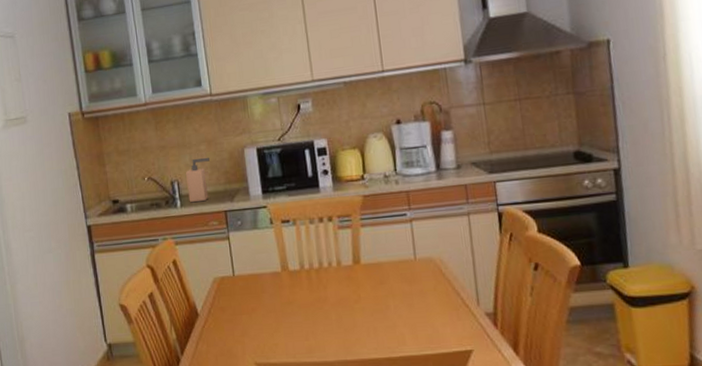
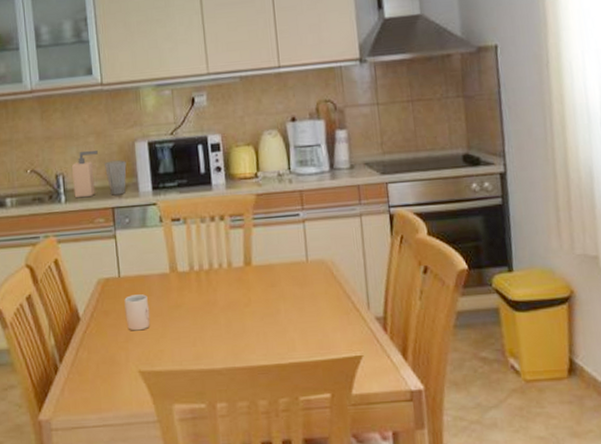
cup: none [215,166,237,200] -> present [104,160,127,196]
mug: none [239,292,265,326] -> present [124,294,151,331]

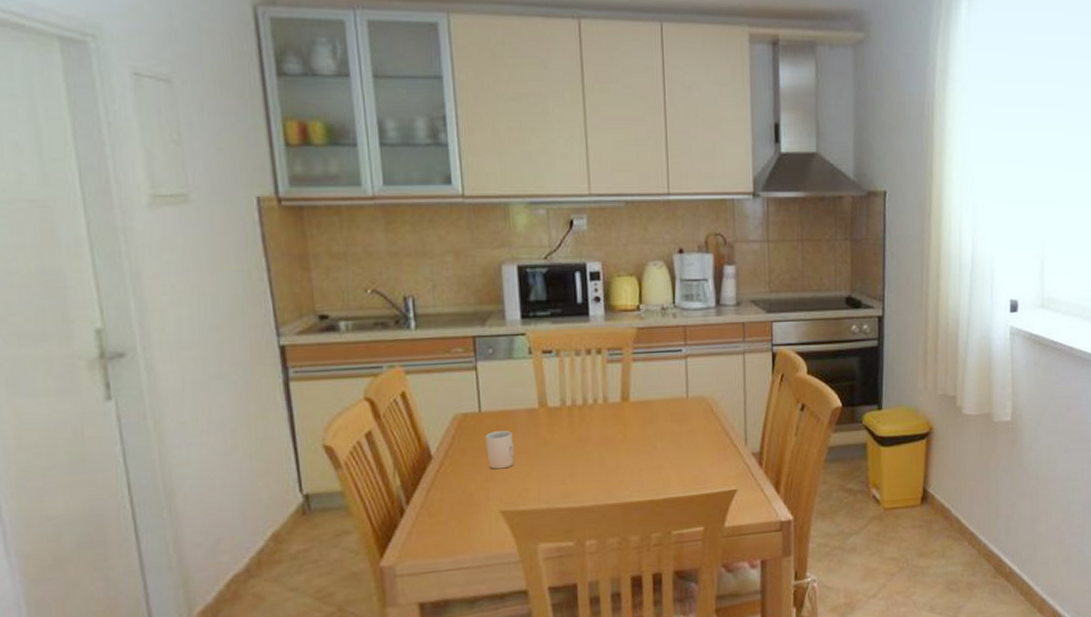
soap dispenser: present [71,151,98,197] -> none [423,272,457,323]
cup: present [104,160,127,196] -> none [464,284,491,323]

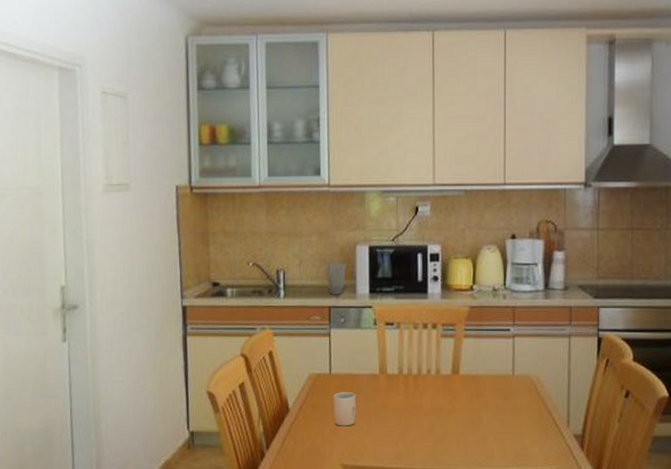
cup: none [464,284,491,323] -> present [324,261,346,295]

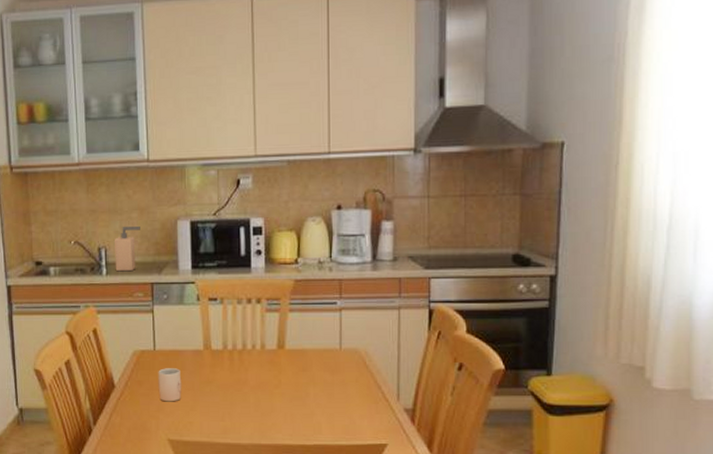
soap dispenser: none [292,250,319,294] -> present [114,227,140,271]
cup: present [324,261,346,295] -> none [145,237,168,271]

